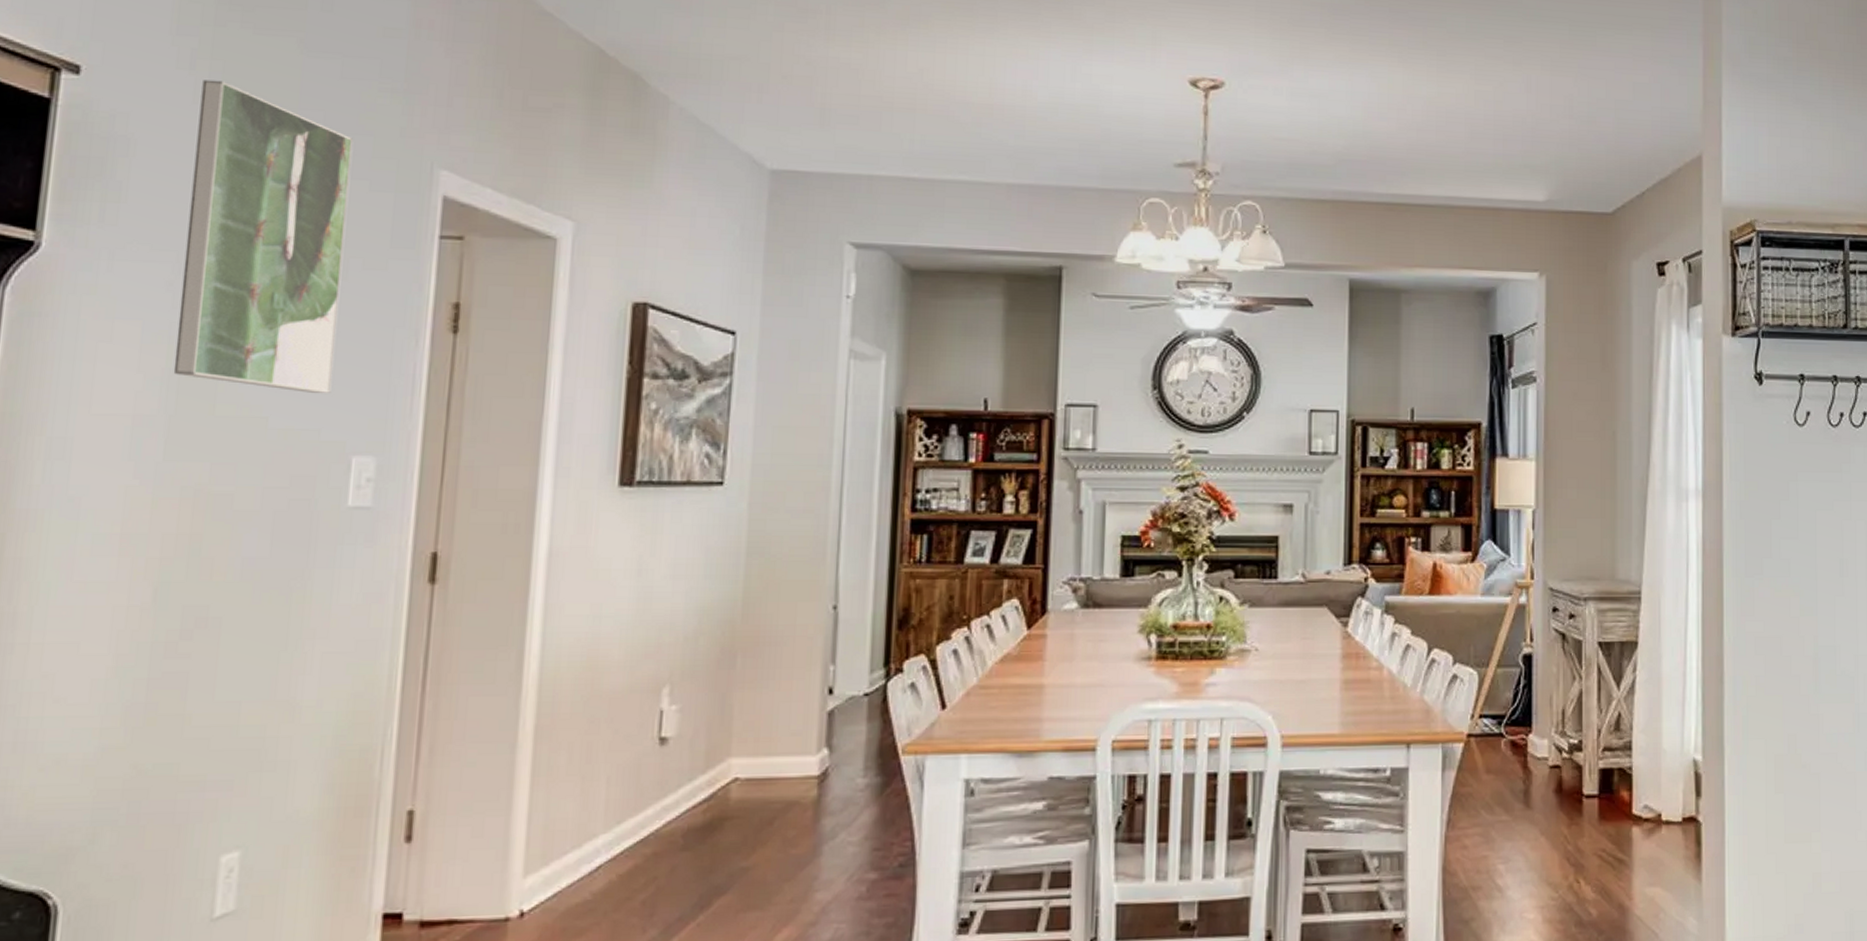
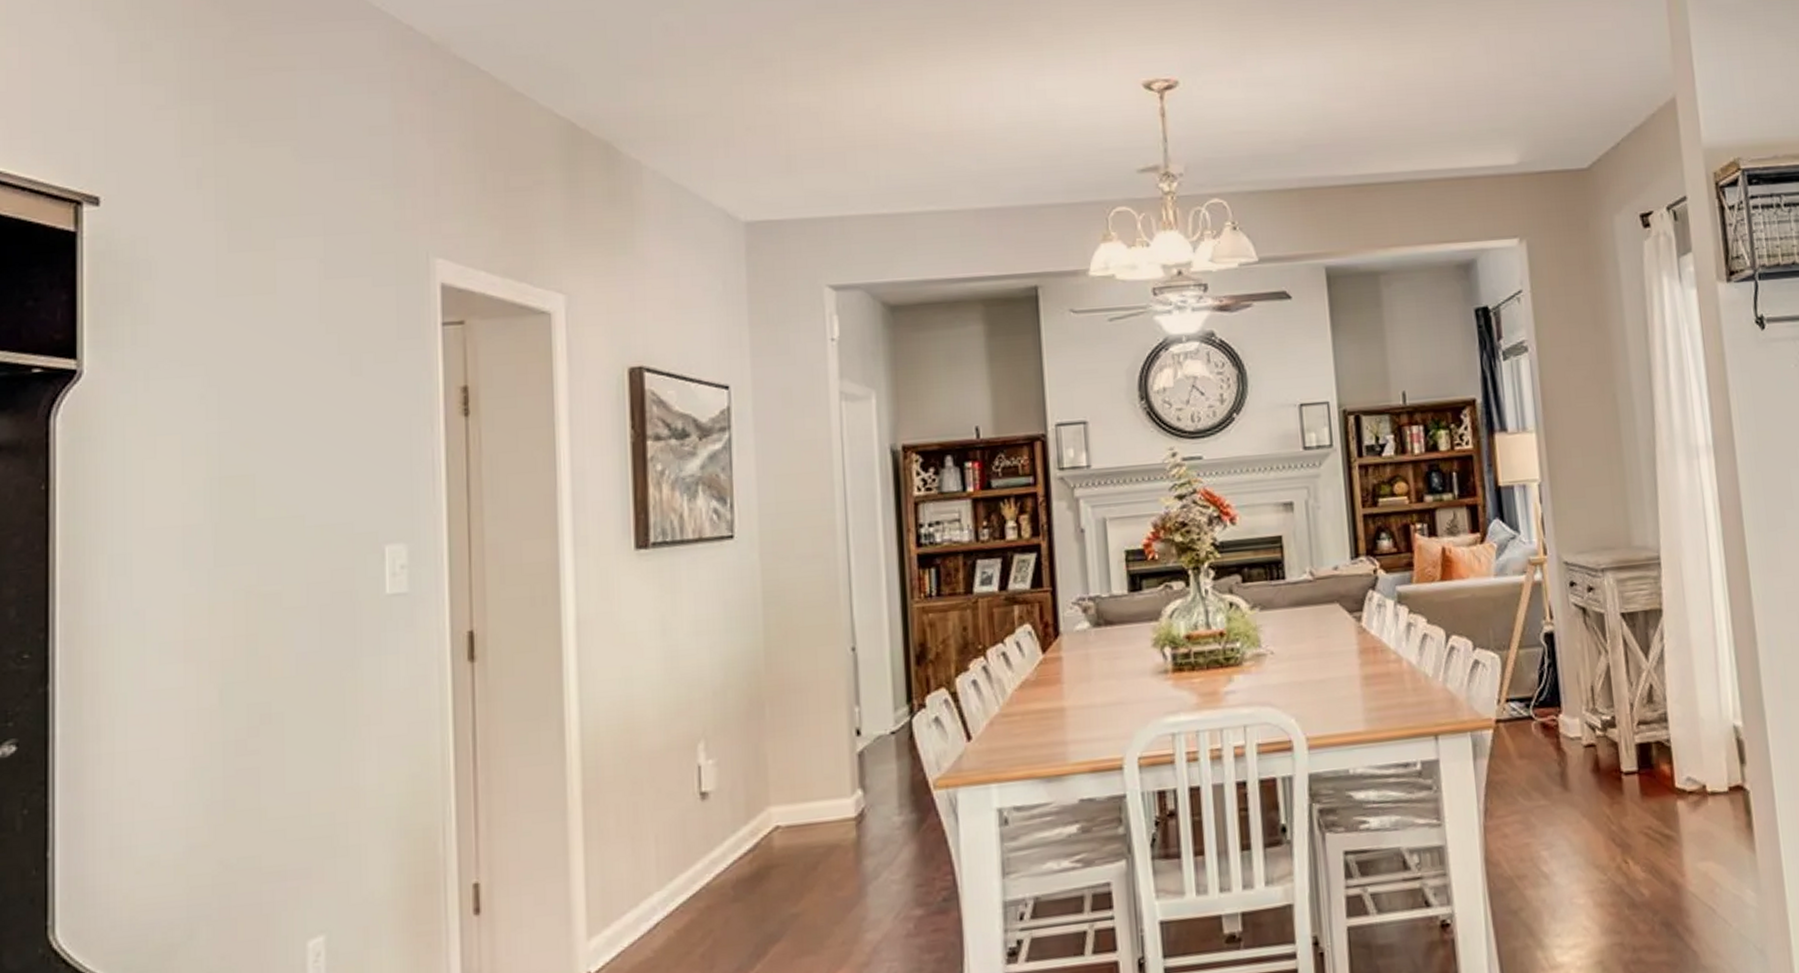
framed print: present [173,79,353,393] -> none [210,196,359,488]

